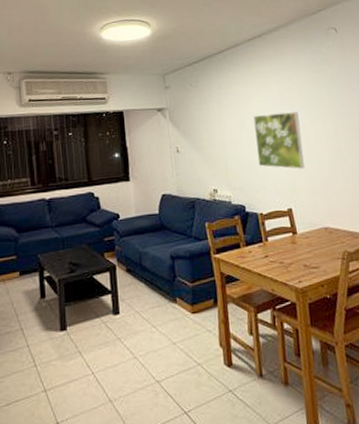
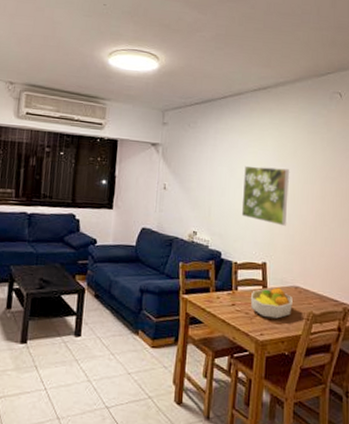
fruit bowl: none [282,231,326,264] -> present [250,287,293,319]

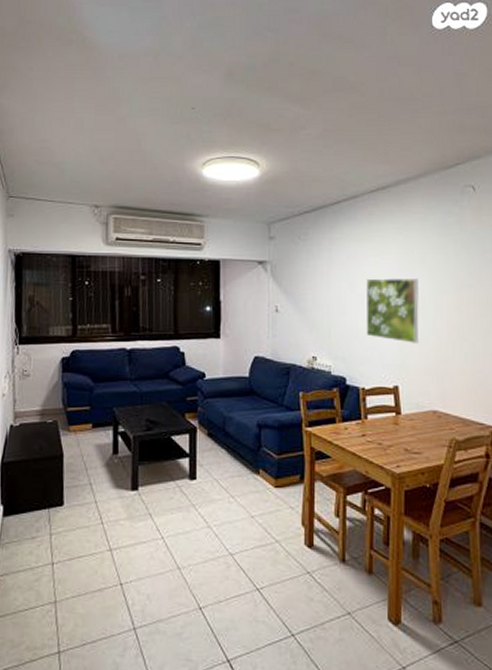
fruit bowl: present [250,287,293,319] -> none [382,413,432,448]

